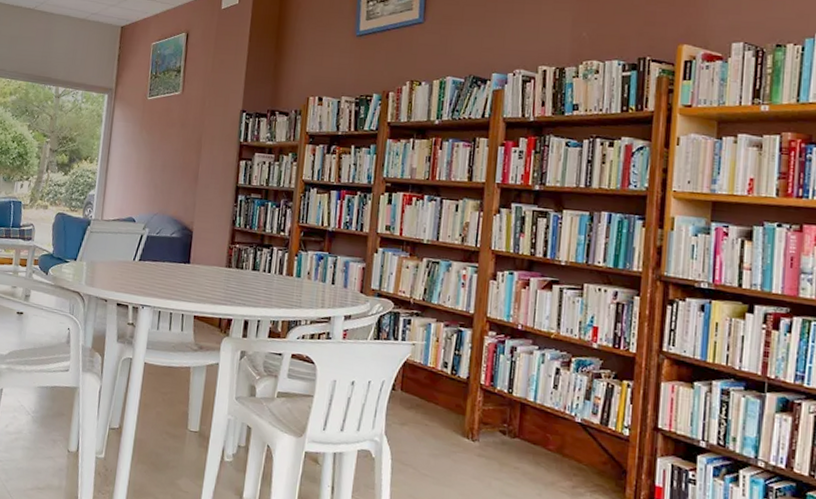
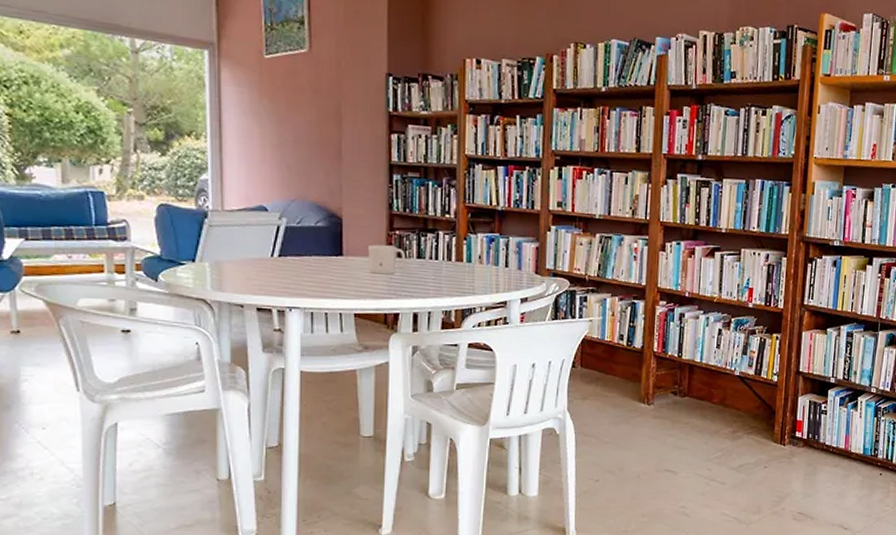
mug: none [210,255,243,283] -> present [367,244,407,275]

